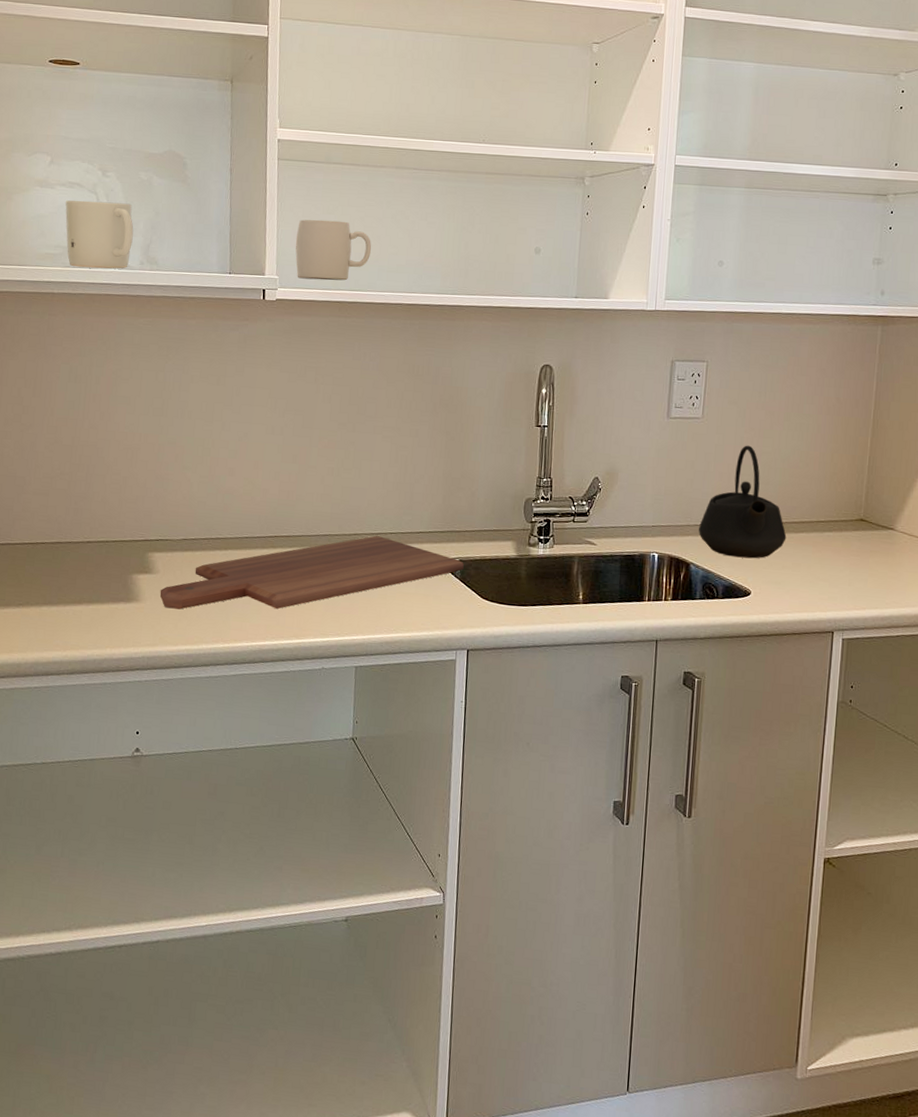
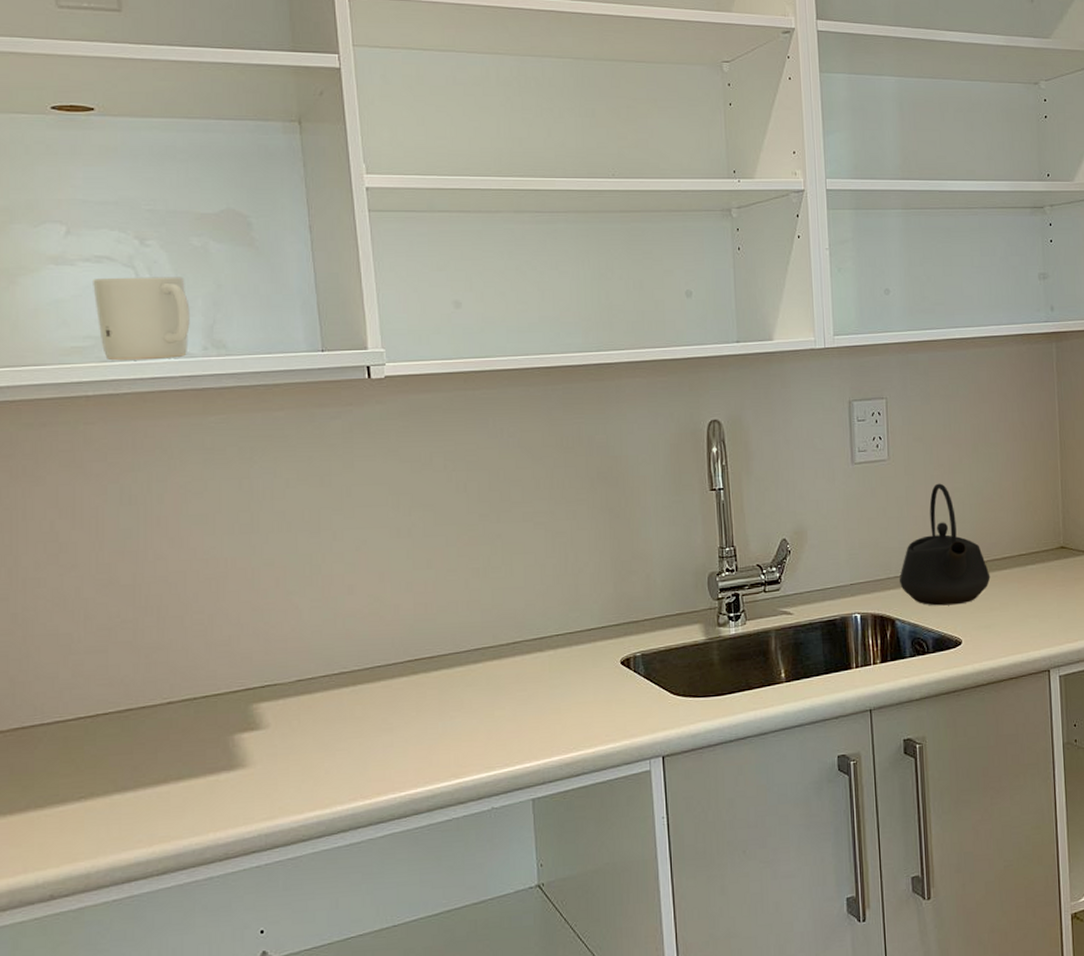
cutting board: present [160,535,464,610] -> none [273,640,647,769]
mug: present [295,219,372,281] -> none [401,278,496,349]

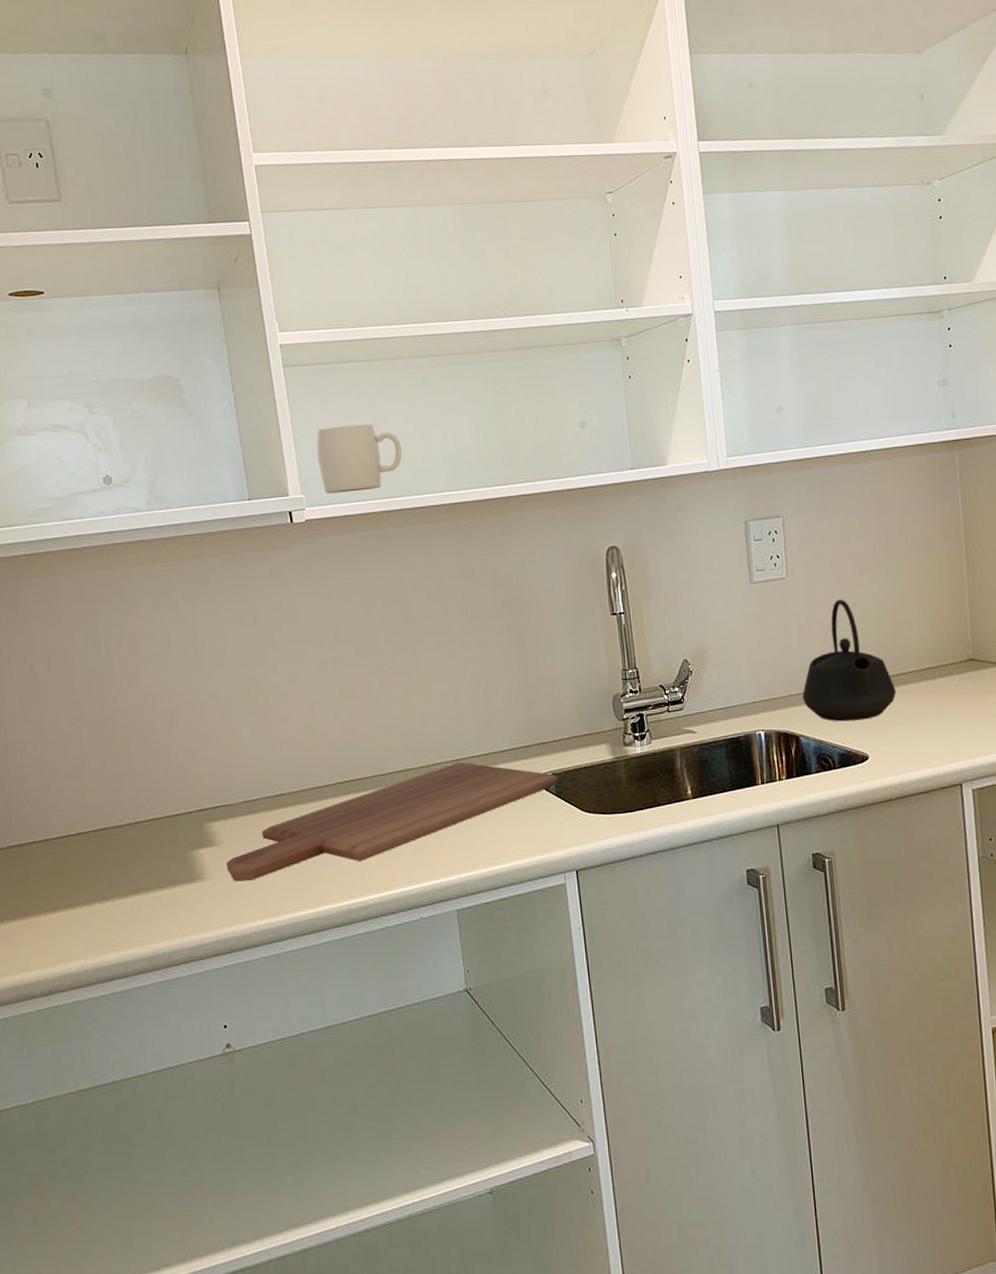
mug: present [91,277,190,361] -> none [51,439,135,519]
cutting board: none [273,640,647,769] -> present [226,762,558,881]
mug: none [401,278,496,349] -> present [316,423,402,494]

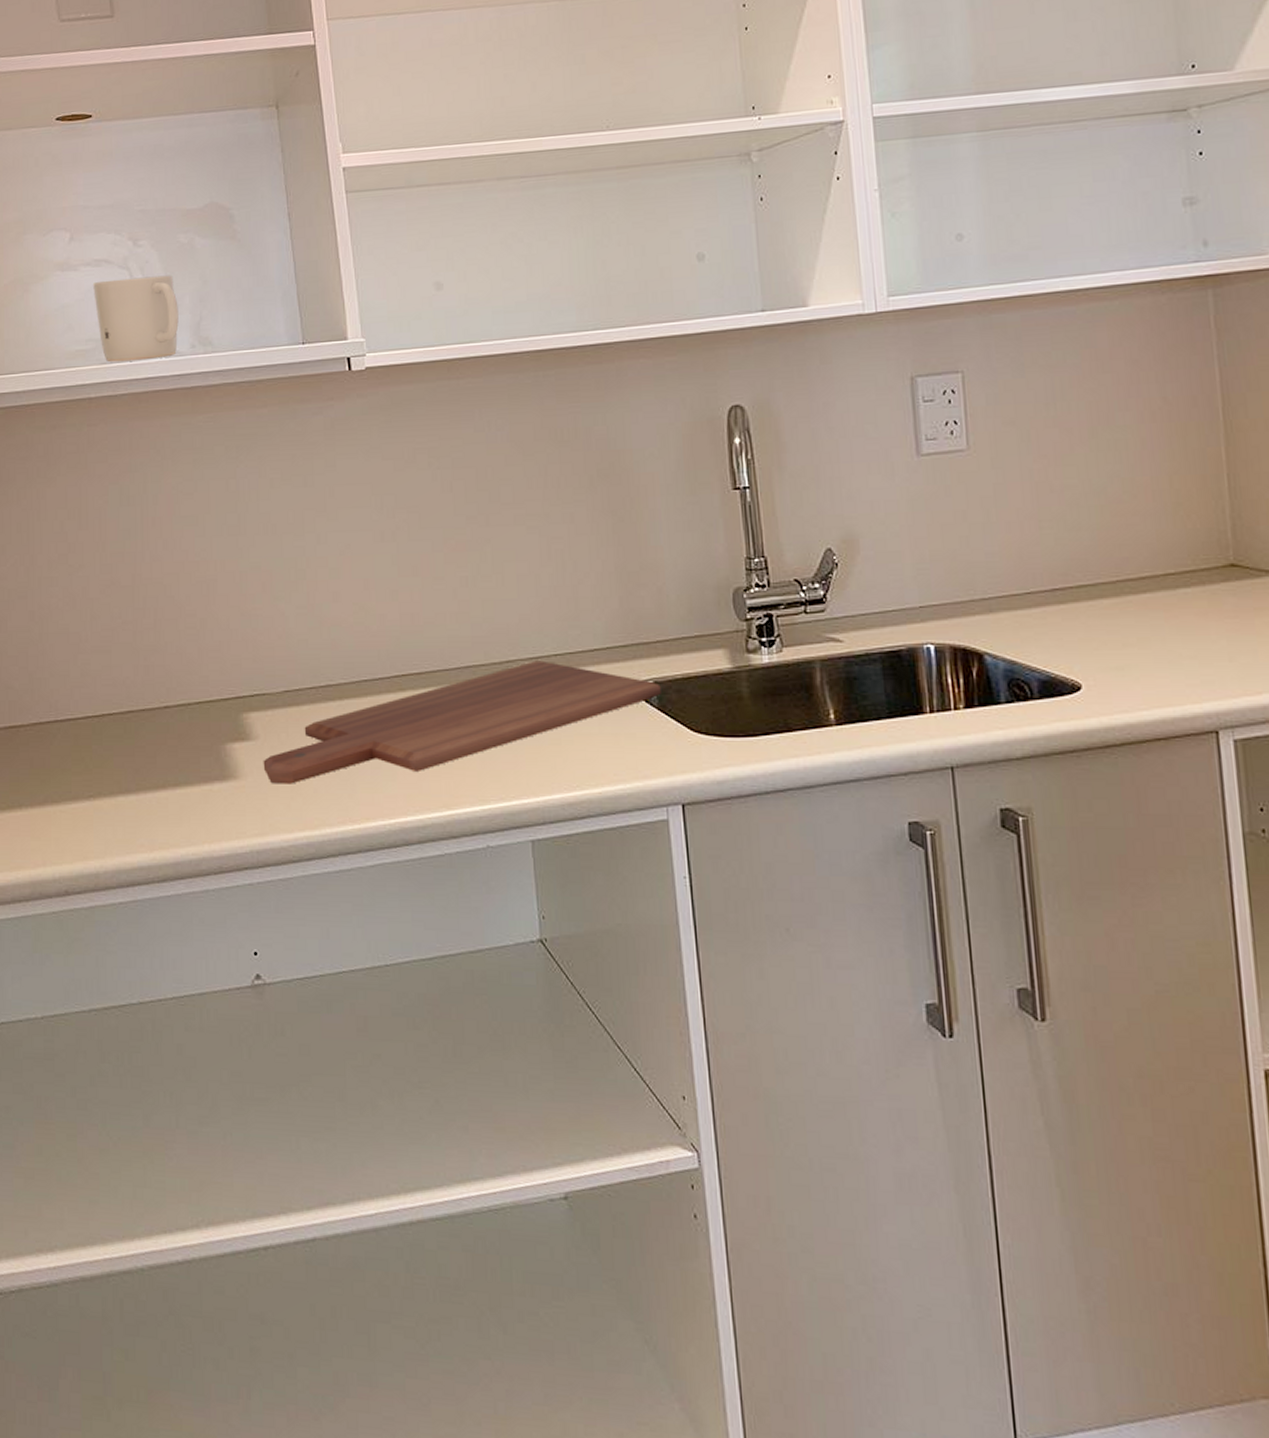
mug: none [51,439,135,519] -> present [92,275,179,363]
mug: present [316,423,402,494] -> none [380,256,480,338]
kettle: present [802,599,897,722] -> none [987,479,1122,638]

